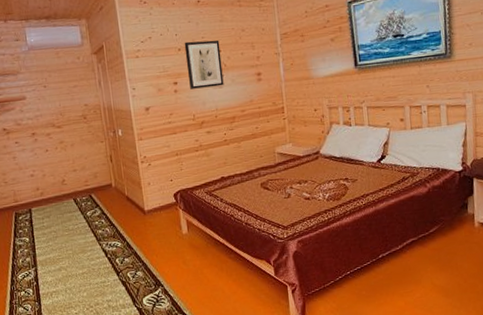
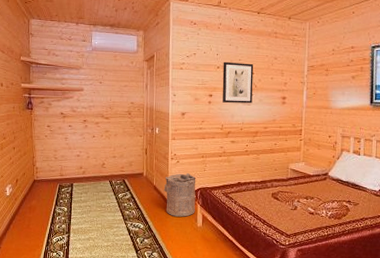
laundry hamper: none [137,175,178,228] -> present [163,172,196,217]

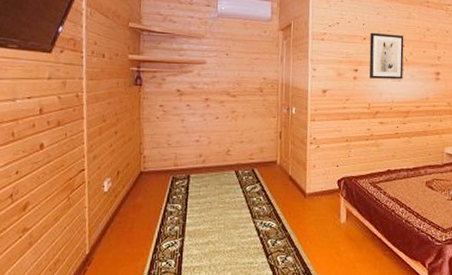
laundry hamper: present [163,172,196,217] -> none [300,159,339,212]

